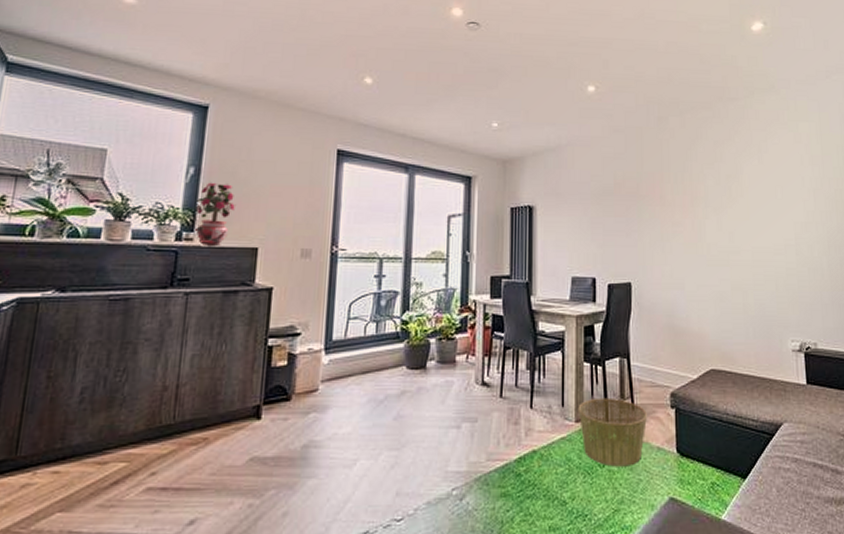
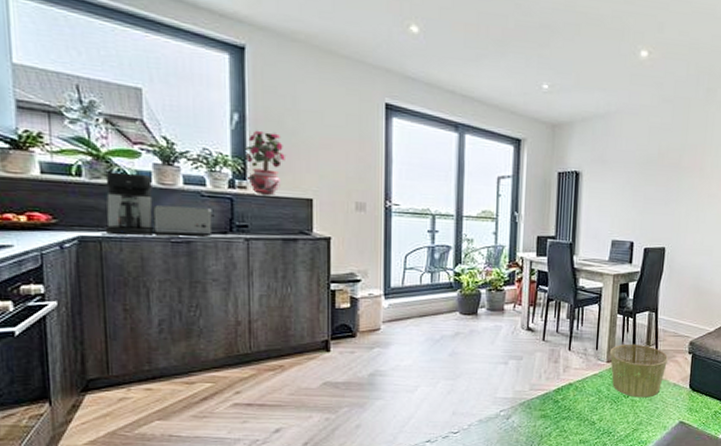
coffee maker: none [45,230,101,295] -> present [105,171,154,235]
toaster: none [92,262,158,294] -> present [152,205,216,237]

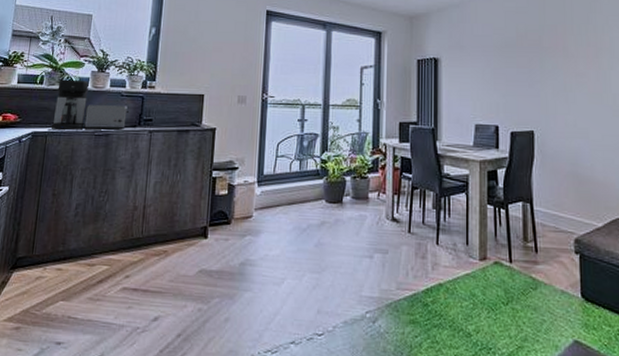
potted flower: present [244,130,285,195] -> none [156,40,186,92]
basket: present [609,343,669,398] -> none [482,239,552,307]

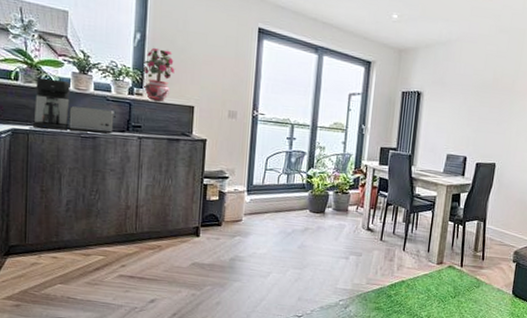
potted flower: none [156,40,186,92] -> present [142,47,175,102]

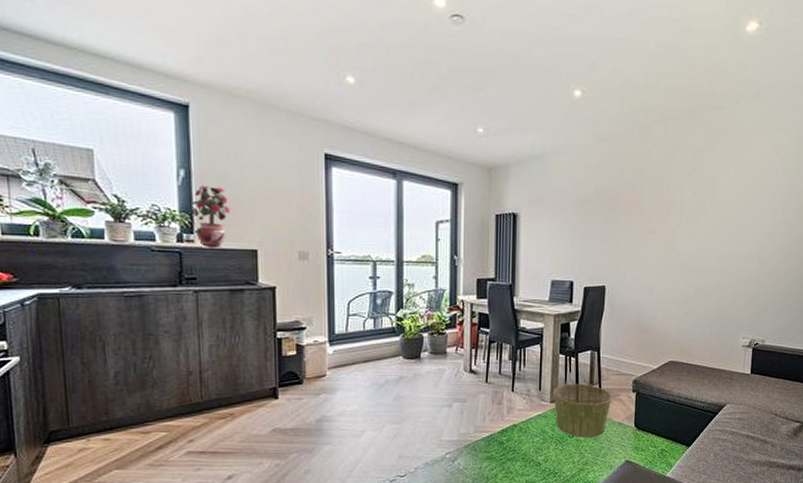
coffee maker: present [32,77,70,131] -> none [61,230,108,292]
toaster: present [67,106,117,134] -> none [106,261,166,291]
basket: none [439,249,494,300] -> present [553,383,613,437]

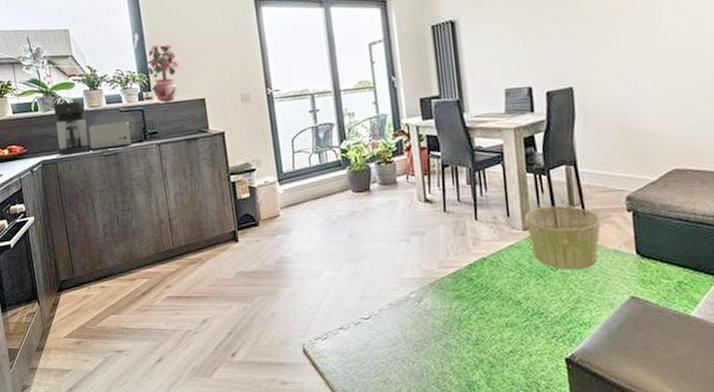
coffee maker: none [61,230,108,292] -> present [53,101,91,156]
toaster: none [106,261,166,291] -> present [88,121,133,152]

